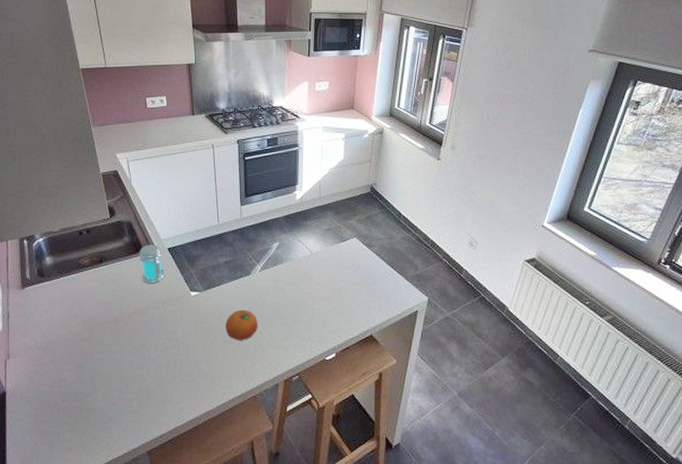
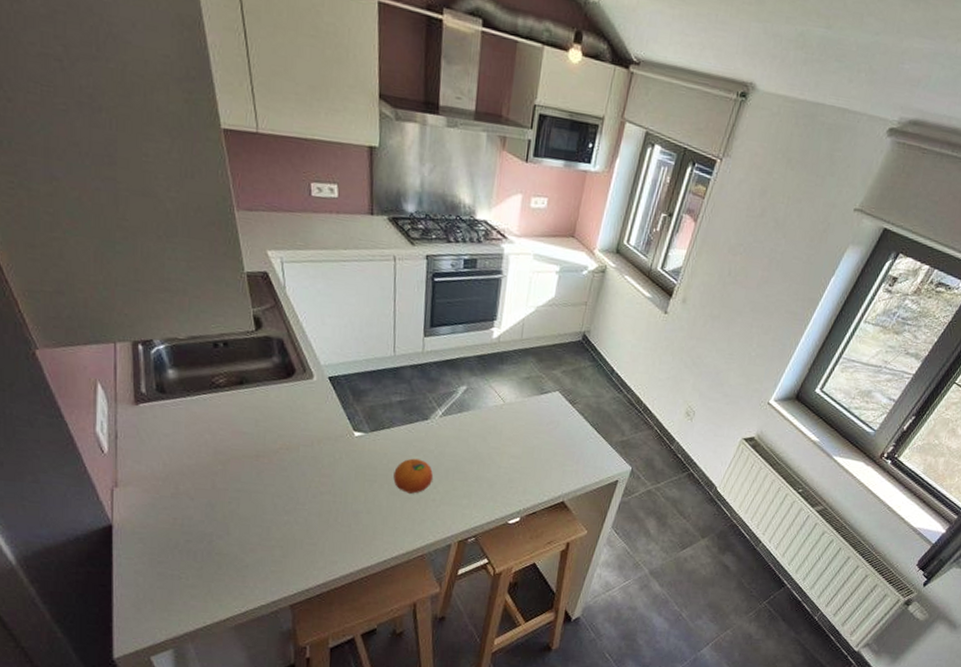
jar: present [139,244,164,283] -> none [290,369,322,417]

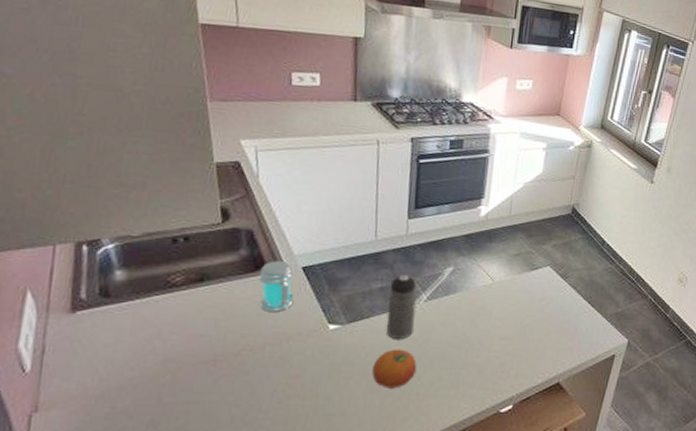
jar: none [290,369,322,417] -> present [259,261,294,312]
water bottle: none [405,390,432,450] -> present [386,275,416,339]

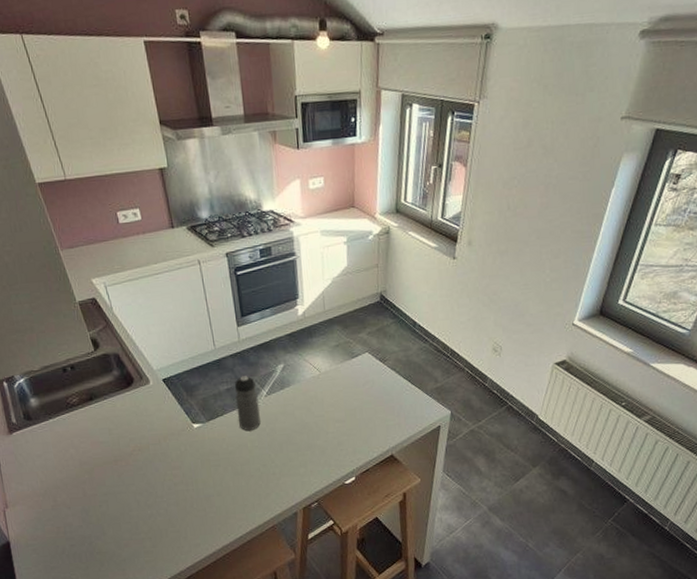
jar: present [259,261,294,312] -> none [131,376,162,419]
fruit: present [372,349,417,389] -> none [234,438,270,472]

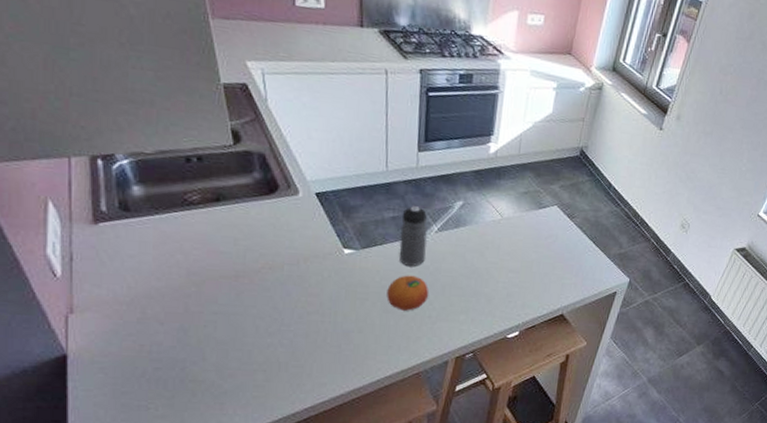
fruit: none [234,438,270,472] -> present [387,275,429,311]

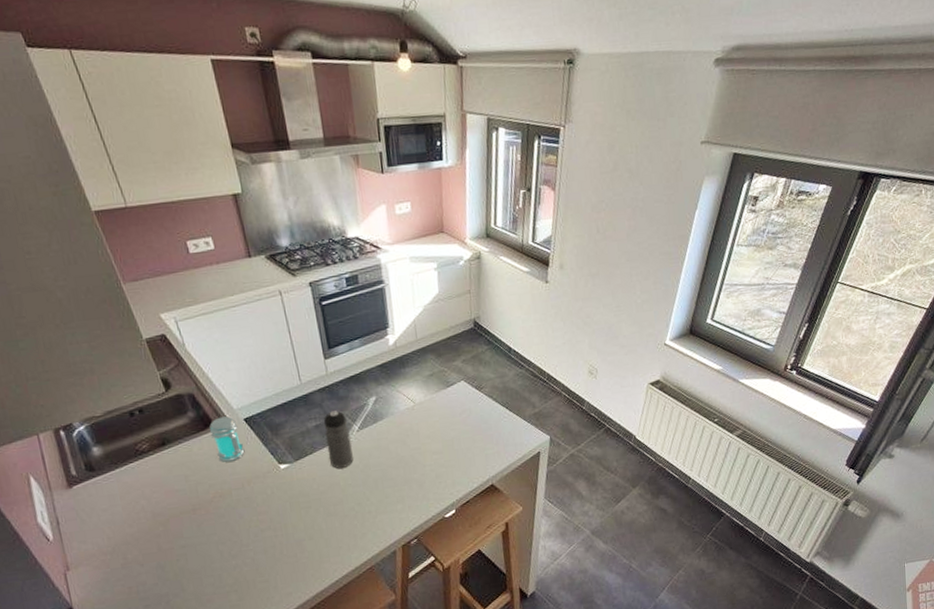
jar: none [273,185,309,234] -> present [209,416,245,462]
fruit: present [387,275,429,311] -> none [326,476,365,512]

